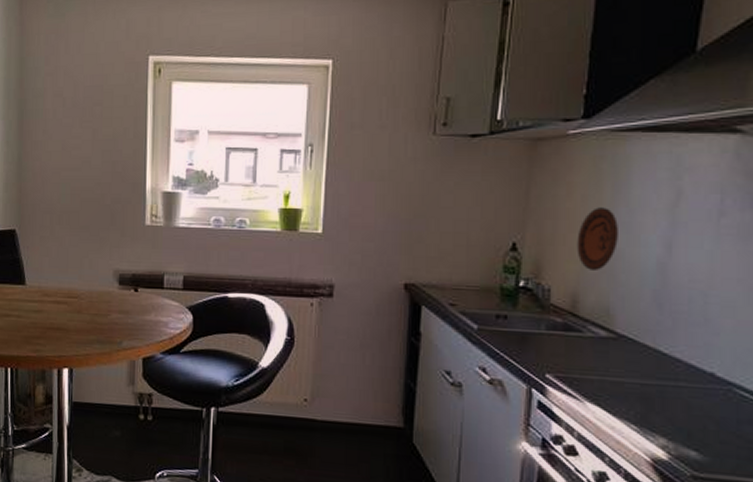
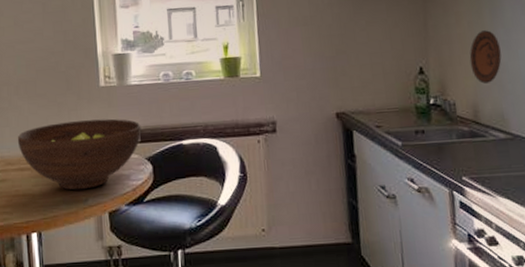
fruit bowl: none [56,259,185,332] -> present [17,118,142,190]

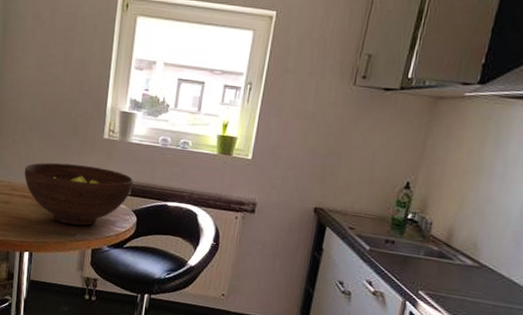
decorative plate: present [469,30,502,84] -> none [458,159,495,211]

